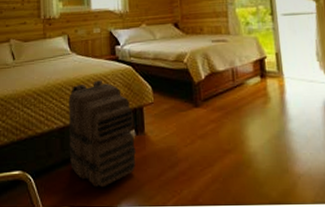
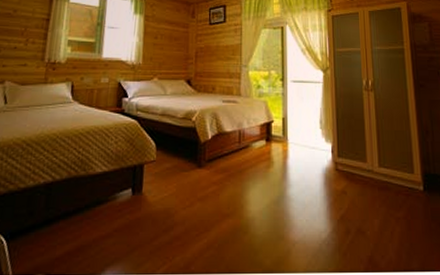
backpack: present [68,80,136,188] -> none [53,133,132,253]

